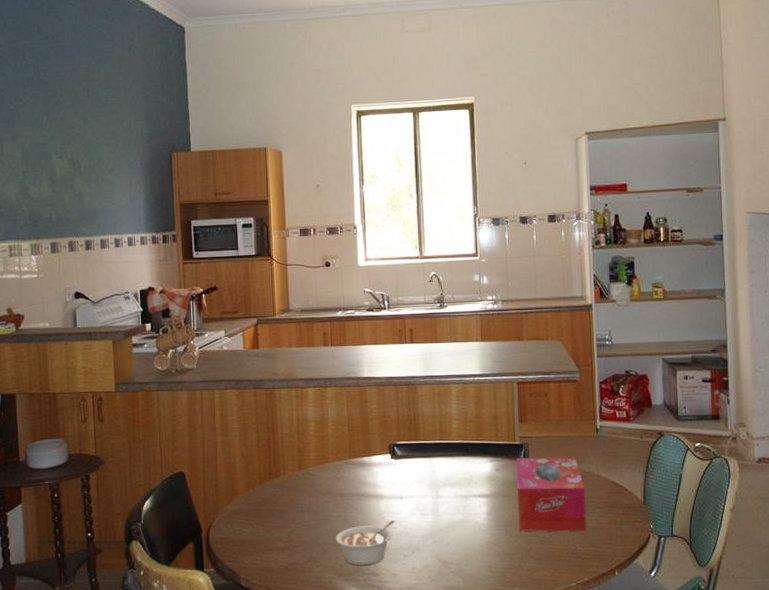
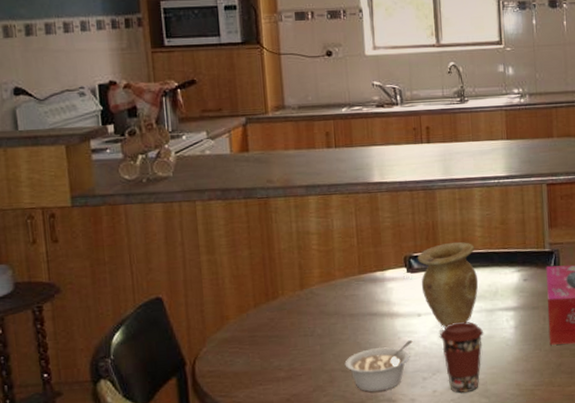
vase: none [400,432,455,510] -> present [417,242,479,327]
coffee cup: none [418,506,459,571] -> present [439,322,484,393]

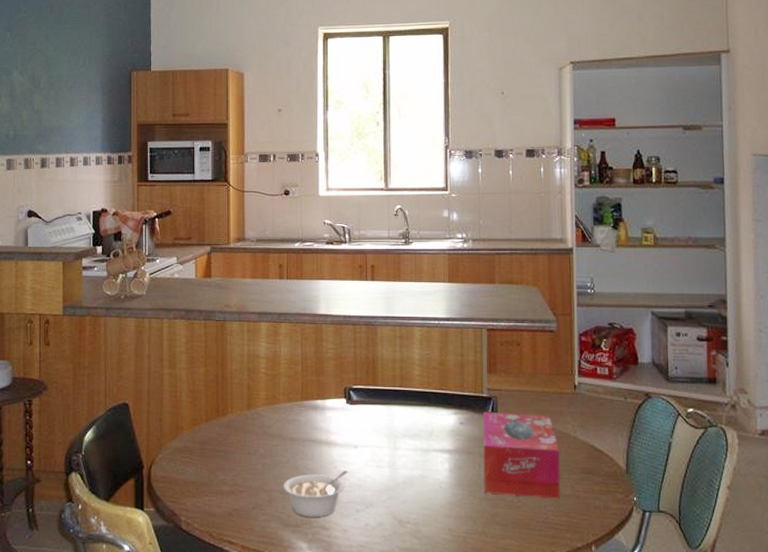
vase: present [417,242,479,327] -> none [356,378,415,462]
coffee cup: present [439,322,484,393] -> none [374,459,418,530]

